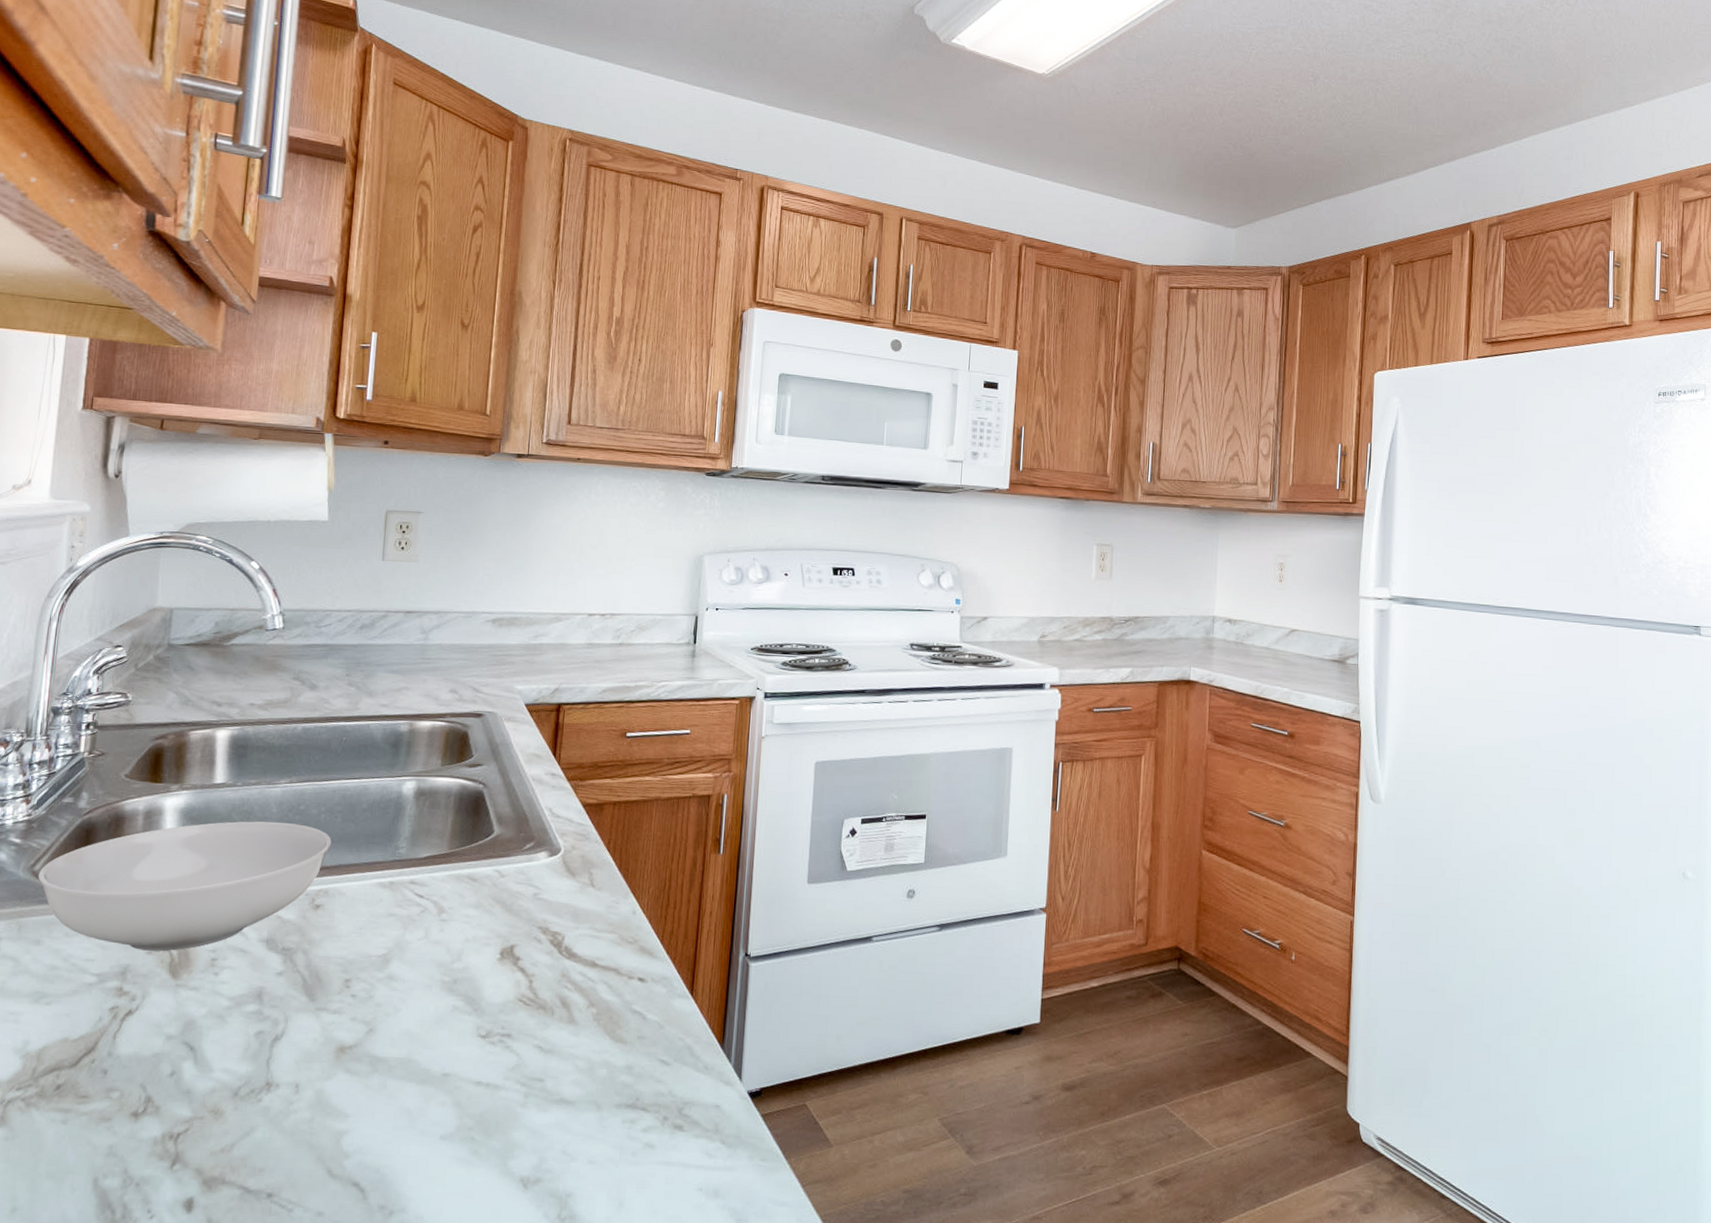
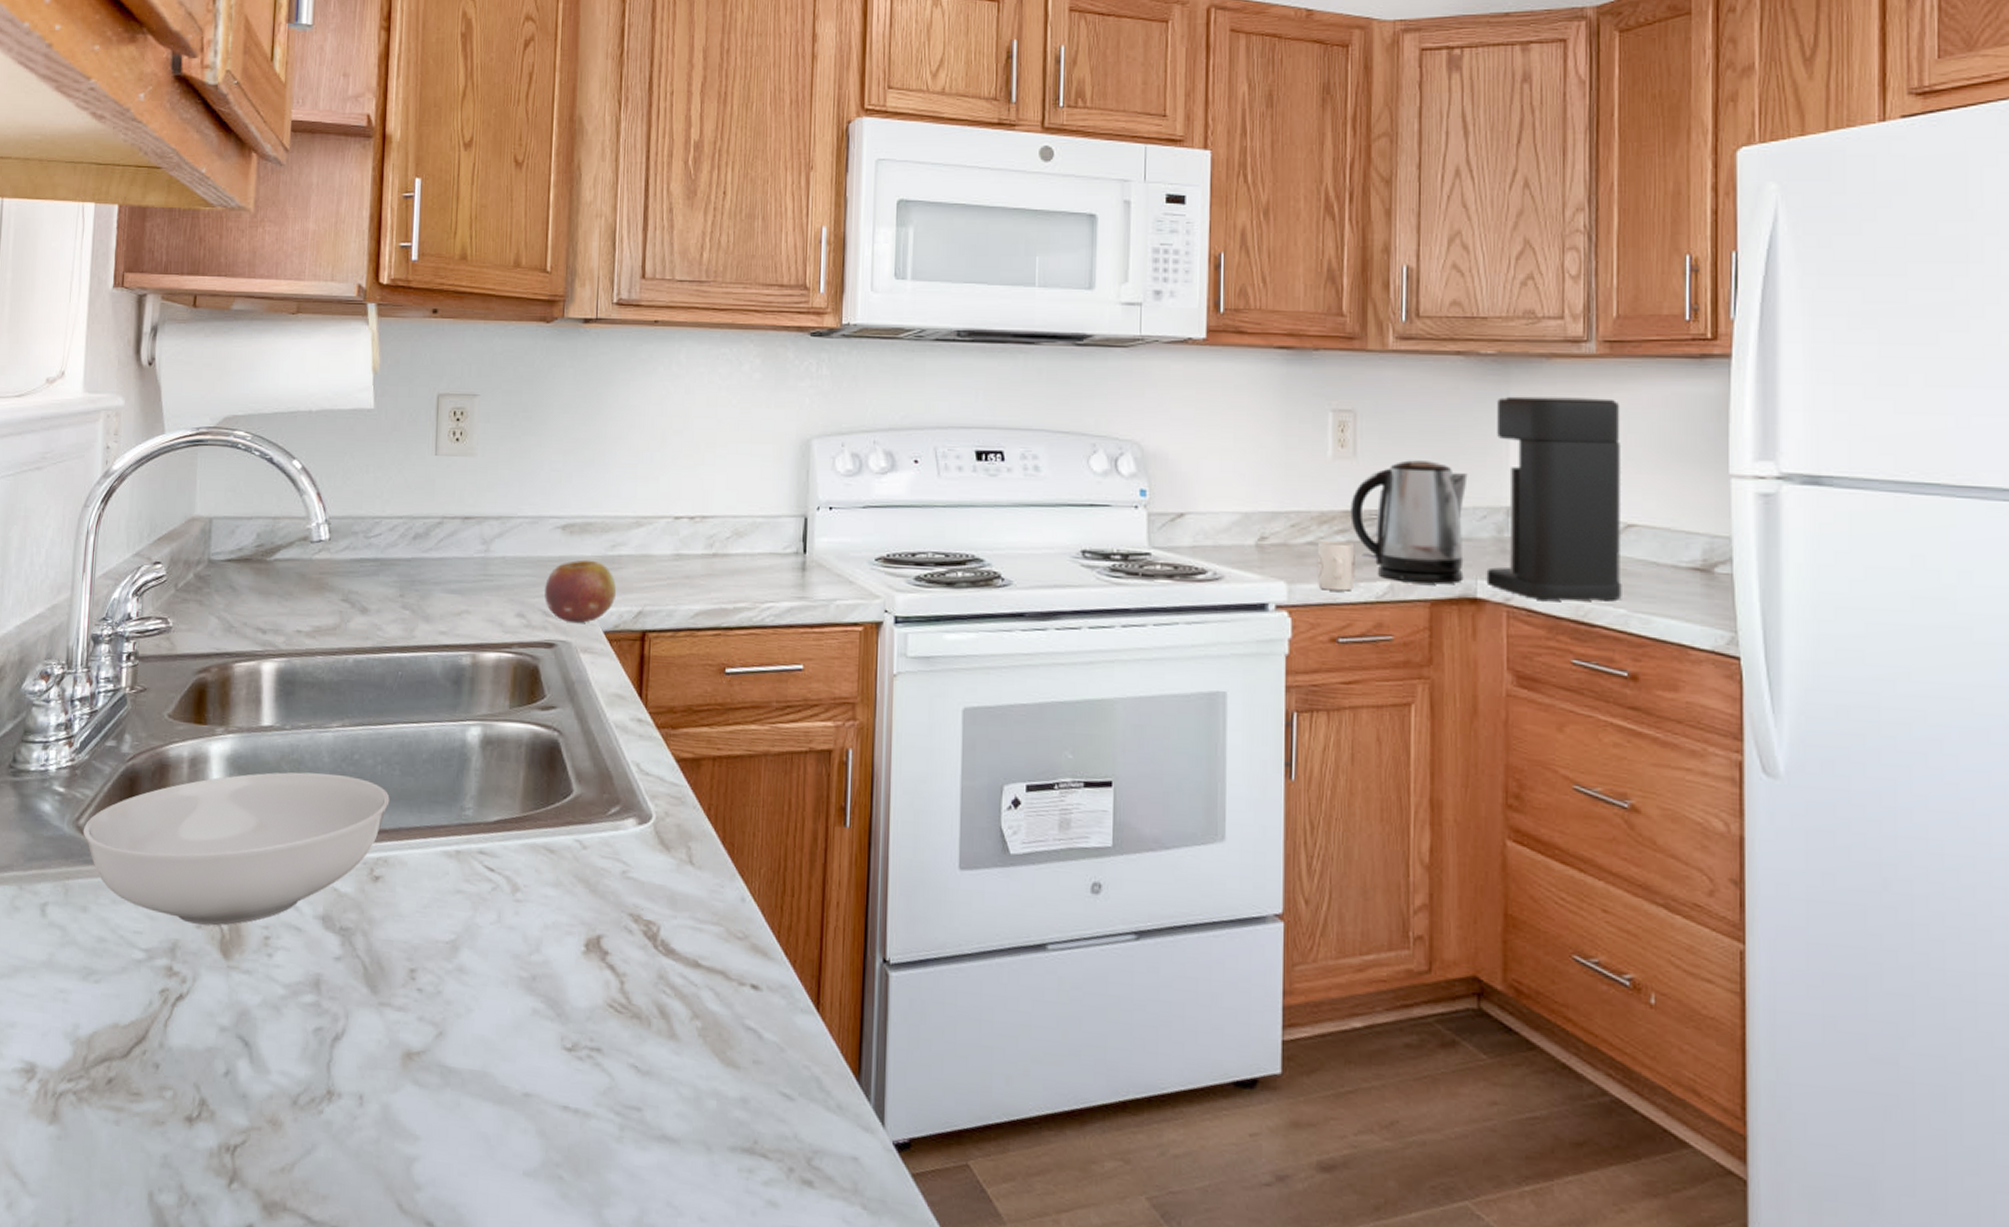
fruit: none [475,647,538,697] -> present [545,559,617,623]
mug: none [1080,638,1108,675] -> present [1316,540,1355,591]
kettle: none [1106,581,1188,671] -> present [1350,460,1468,585]
coffee maker: none [1197,538,1291,683] -> present [1486,396,1622,602]

